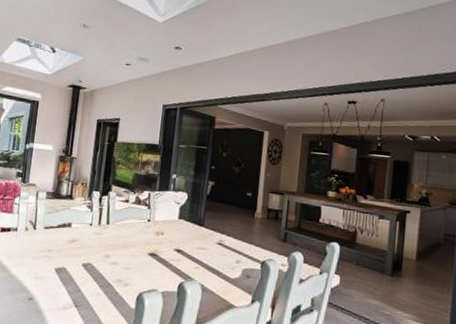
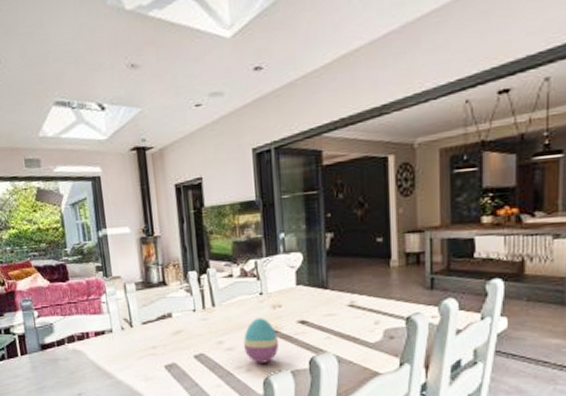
decorative egg: none [126,240,157,281] -> present [243,318,279,363]

